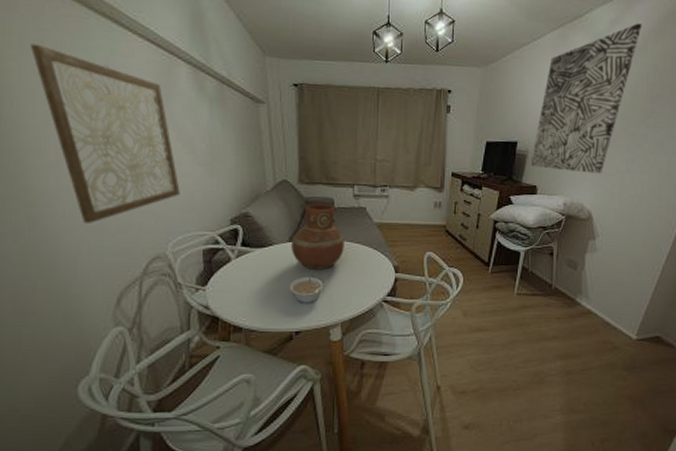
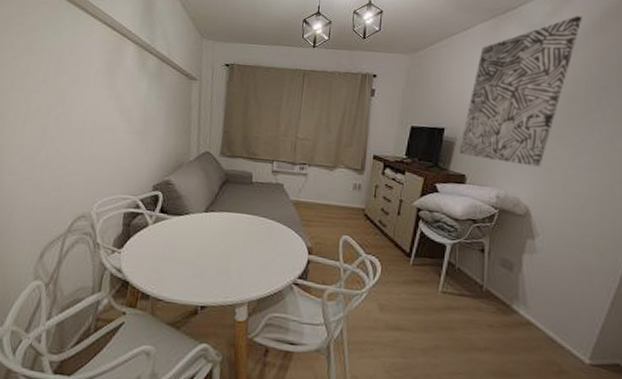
wall art: present [30,43,180,223] -> none [12,25,112,180]
legume: present [289,271,324,303] -> none [199,244,234,277]
vase: present [291,203,345,270] -> none [206,176,259,244]

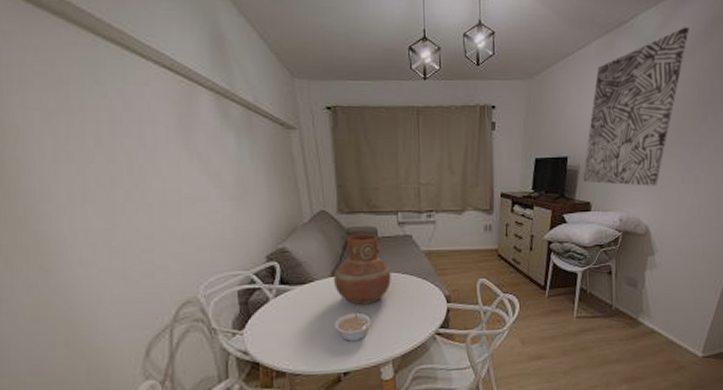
legume: none [199,244,234,277] -> present [334,306,371,342]
vase: none [206,176,259,244] -> present [334,234,391,305]

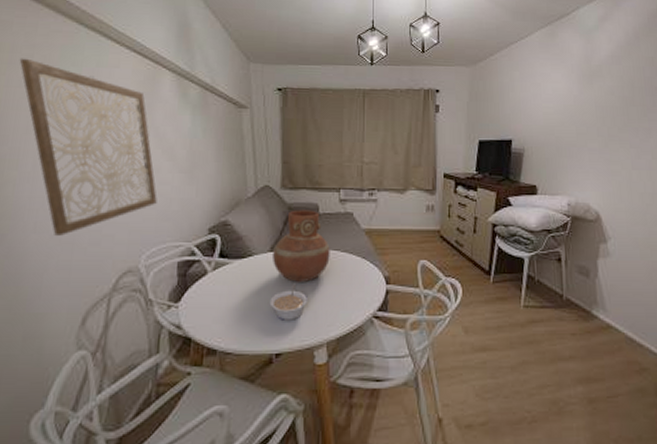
wall art: none [32,76,209,269] -> present [19,58,157,236]
wall art: present [583,27,689,186] -> none [528,19,632,171]

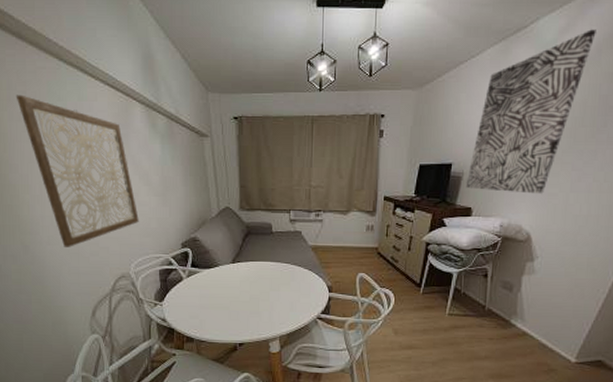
legume: present [269,283,307,320] -> none [233,290,263,318]
vase: present [273,210,330,282] -> none [235,228,282,289]
wall art: none [528,19,632,171] -> present [465,29,596,194]

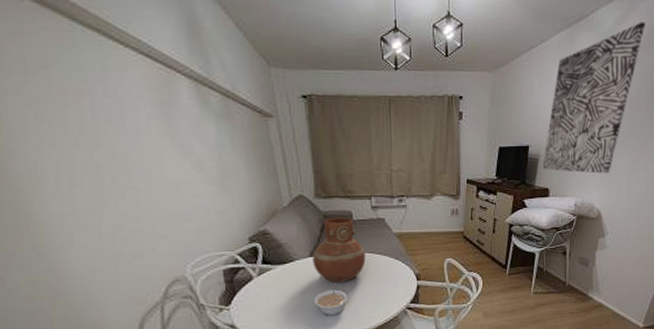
wall art: present [15,94,139,247] -> none [10,61,194,250]
legume: none [233,290,263,318] -> present [314,284,348,316]
vase: none [235,228,282,289] -> present [313,217,366,282]

